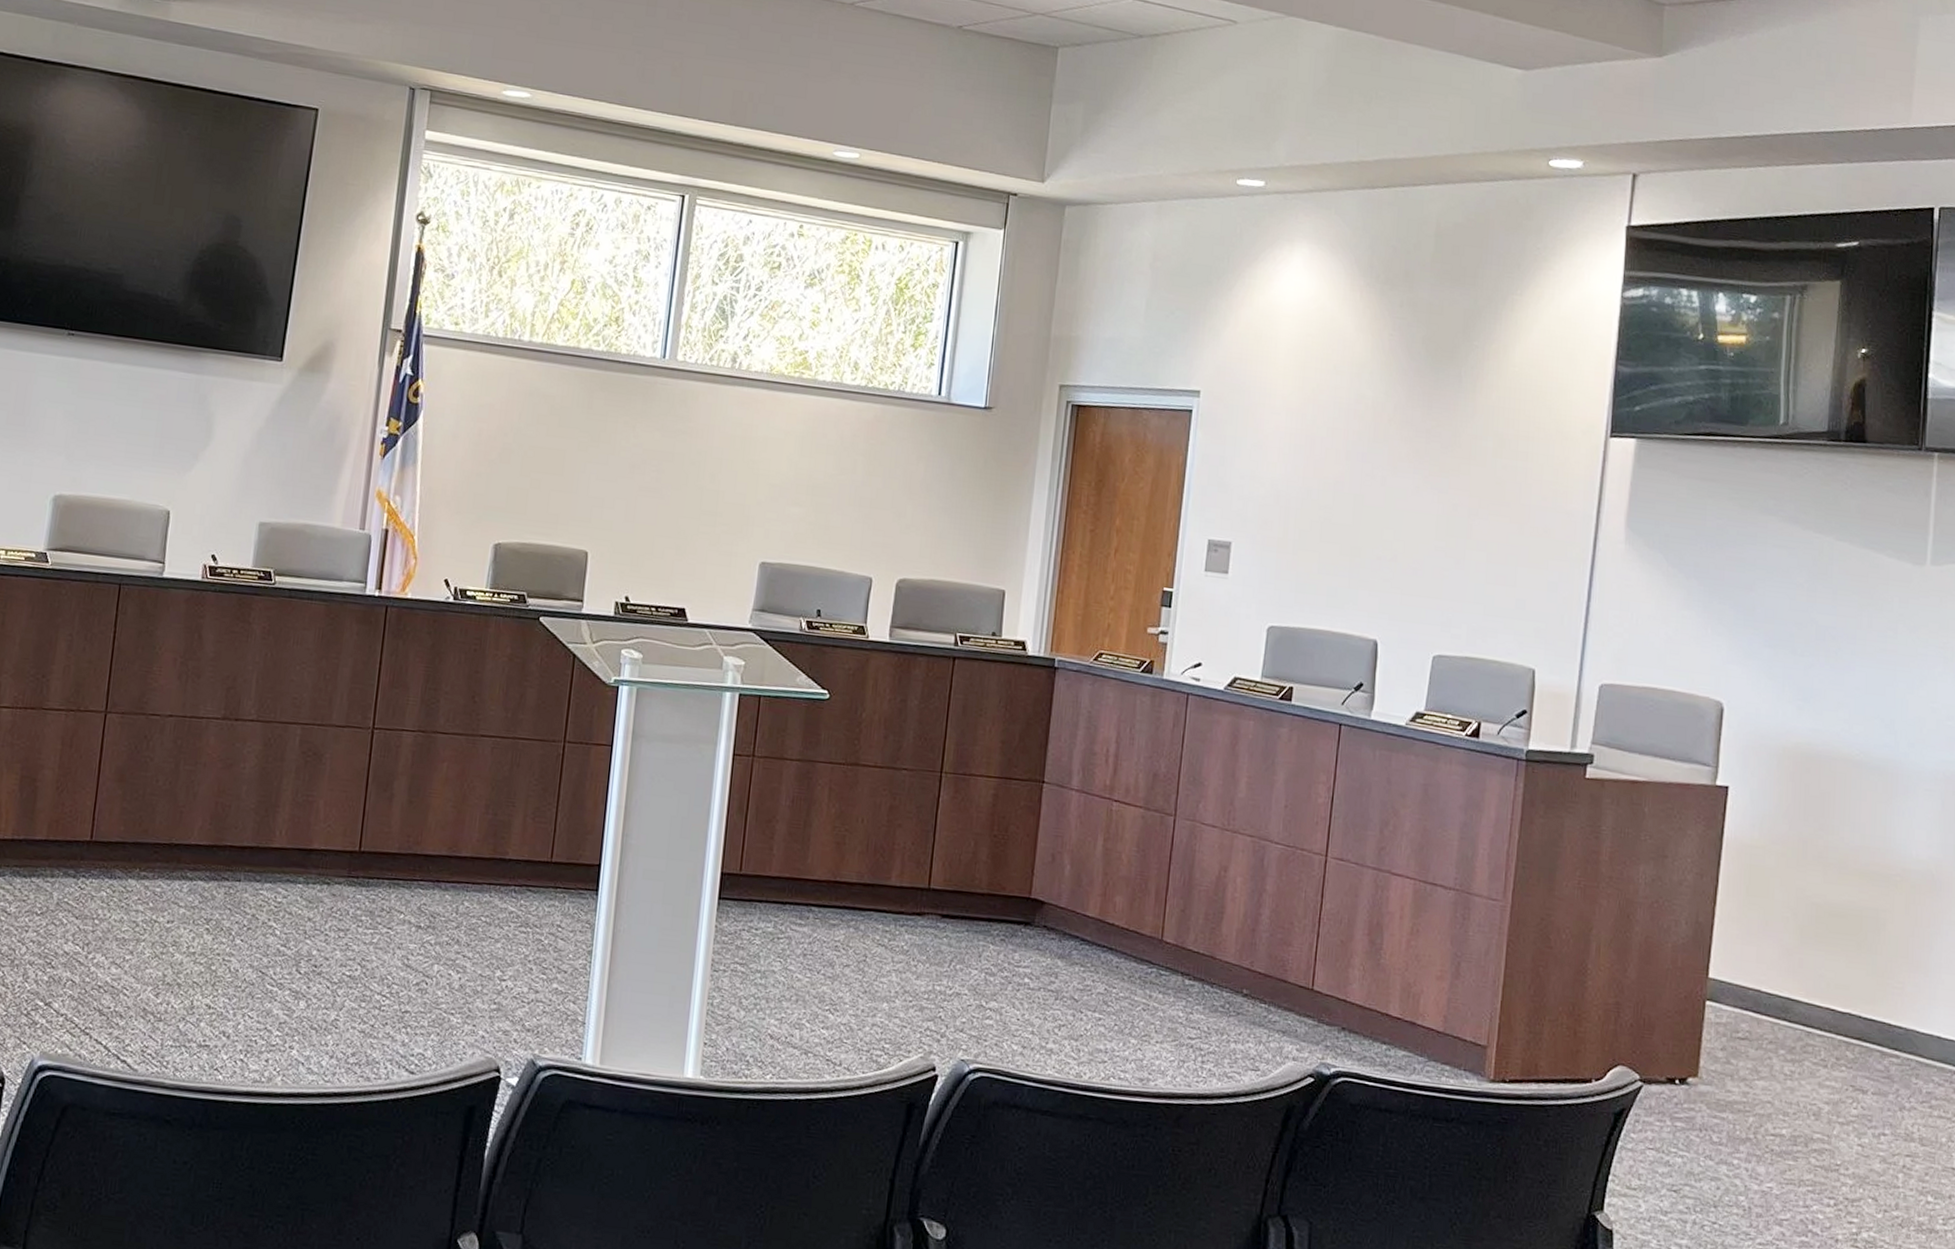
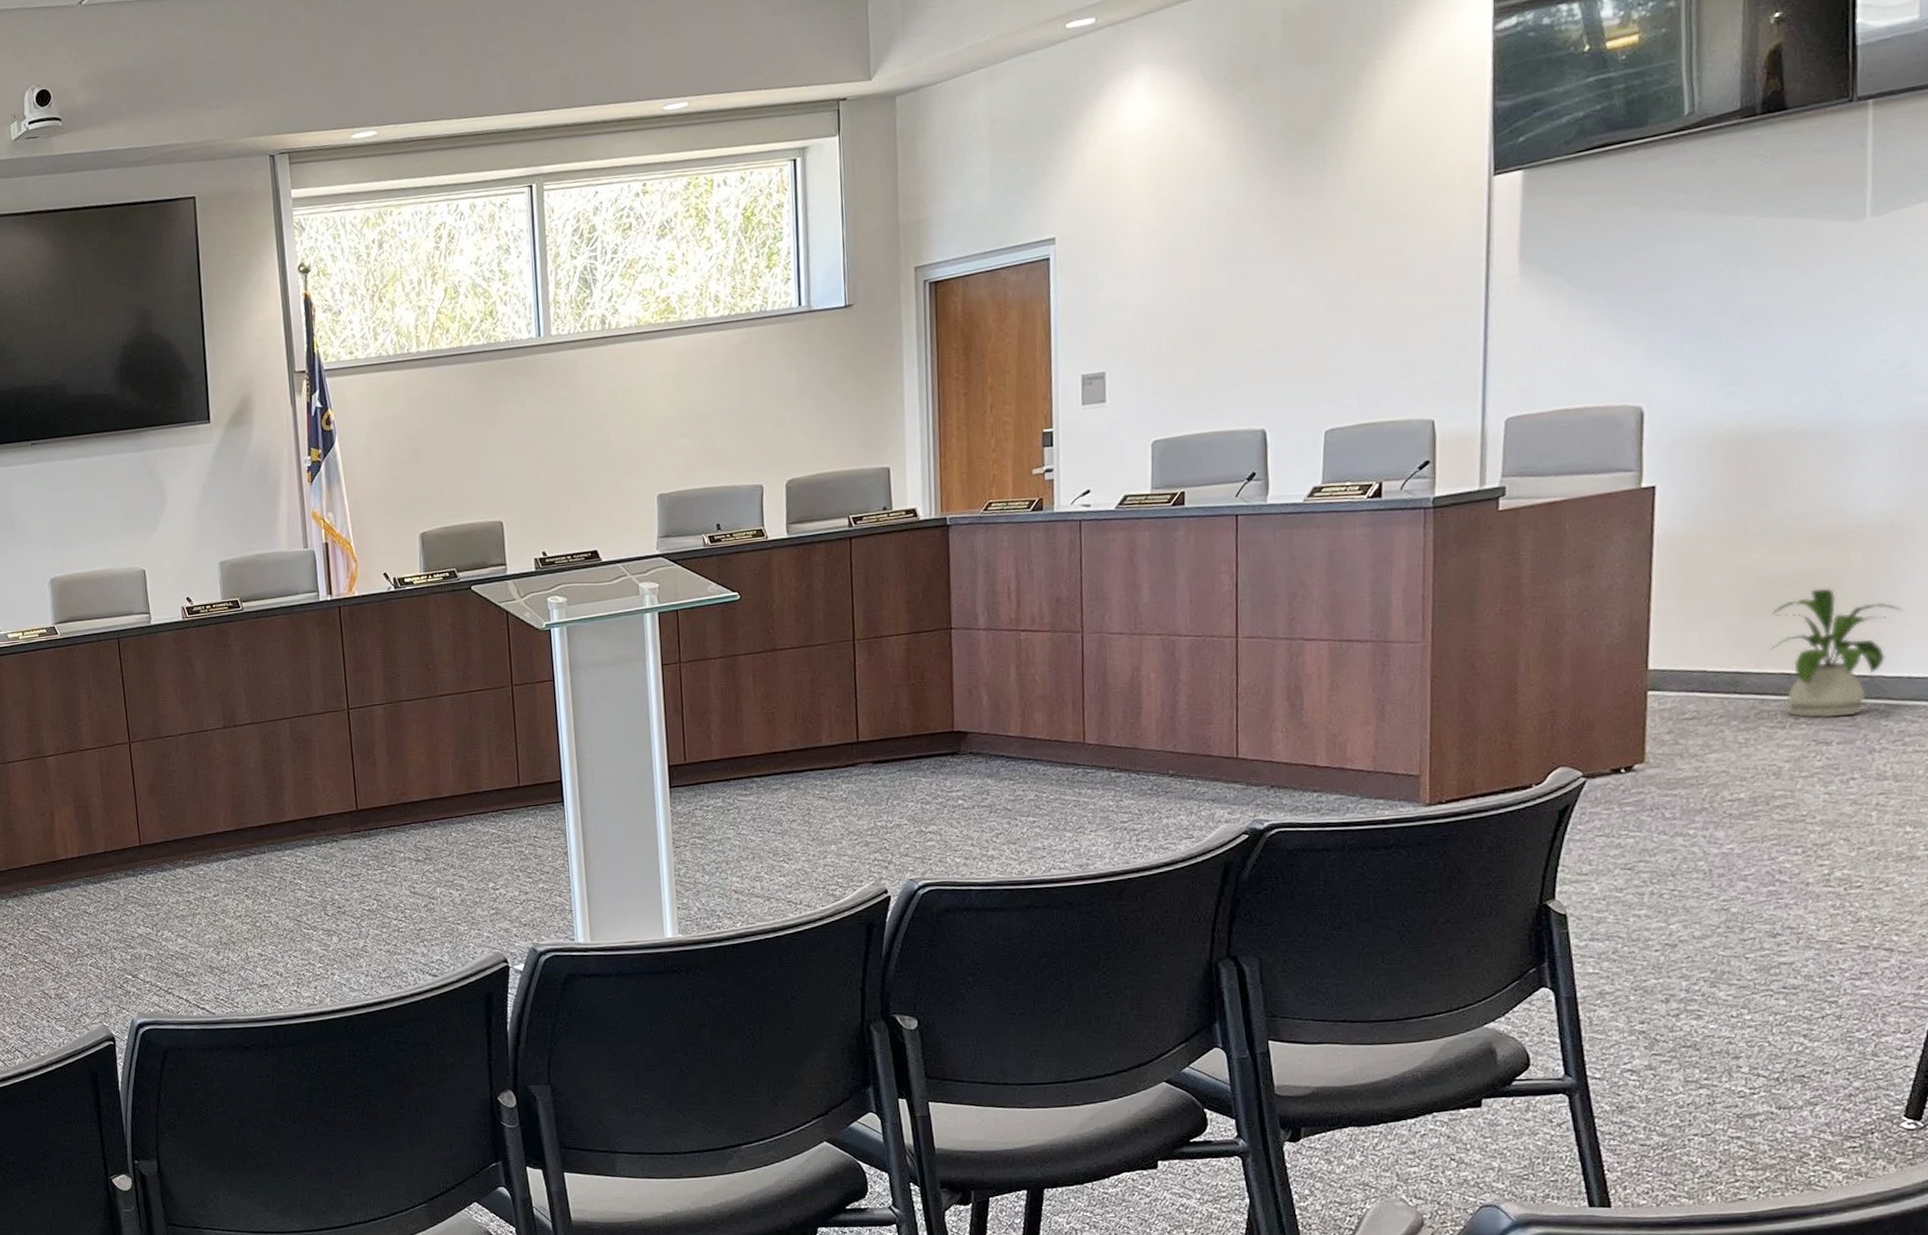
house plant: none [1819,926,1937,1067] -> present [1770,587,1903,719]

